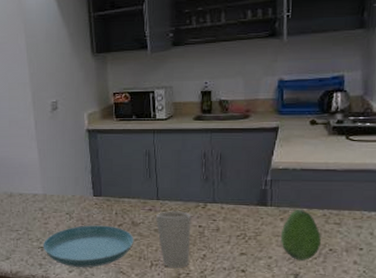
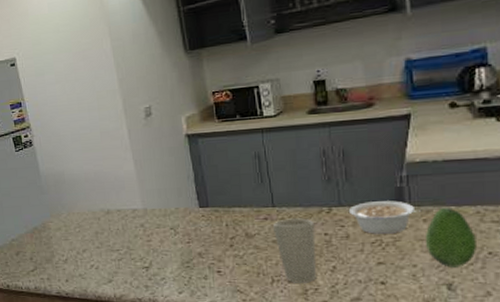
saucer: present [43,225,134,267] -> none [147,239,250,287]
legume: none [220,200,280,229] -> present [348,201,422,234]

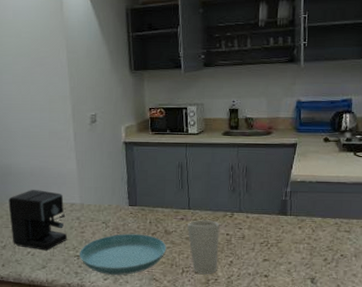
coffee maker: none [65,197,133,263] -> present [8,190,68,251]
saucer: none [147,239,250,287] -> present [79,234,167,275]
legume: present [348,201,422,234] -> none [246,210,299,237]
fruit: present [426,207,476,268] -> none [299,218,334,265]

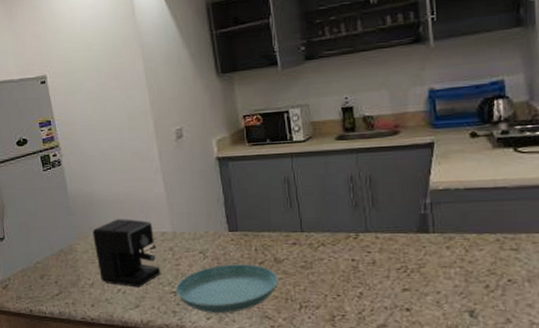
cup: present [187,219,220,274] -> none [302,242,344,309]

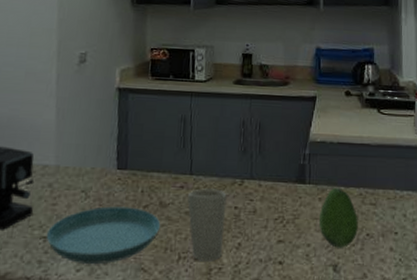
cup: none [302,242,344,309] -> present [187,187,227,261]
fruit: none [449,234,497,295] -> present [319,187,358,248]

